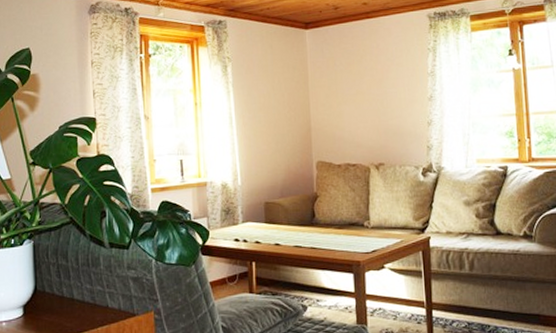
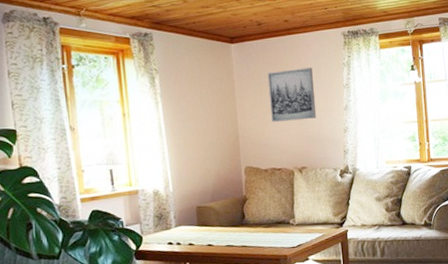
wall art: none [343,54,397,114] -> present [267,68,317,123]

